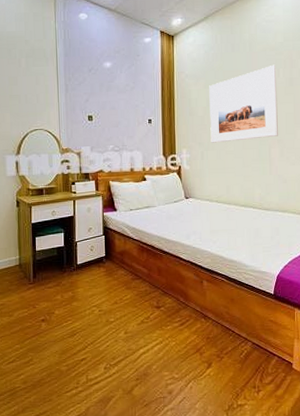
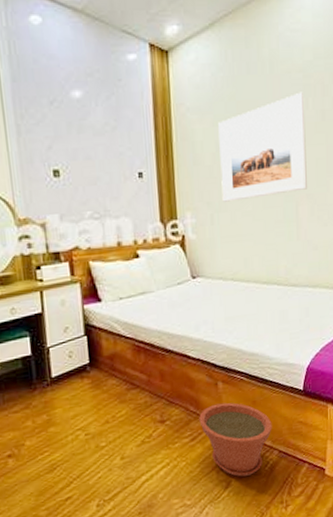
plant pot: none [187,298,247,361] -> present [199,402,272,477]

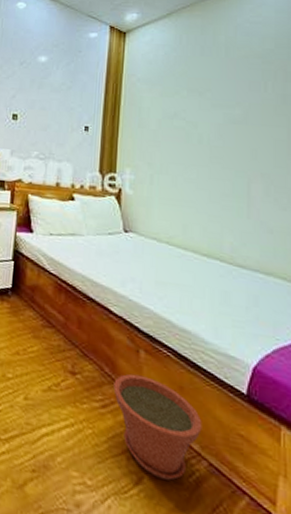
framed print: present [218,92,307,202] -> none [164,75,263,169]

